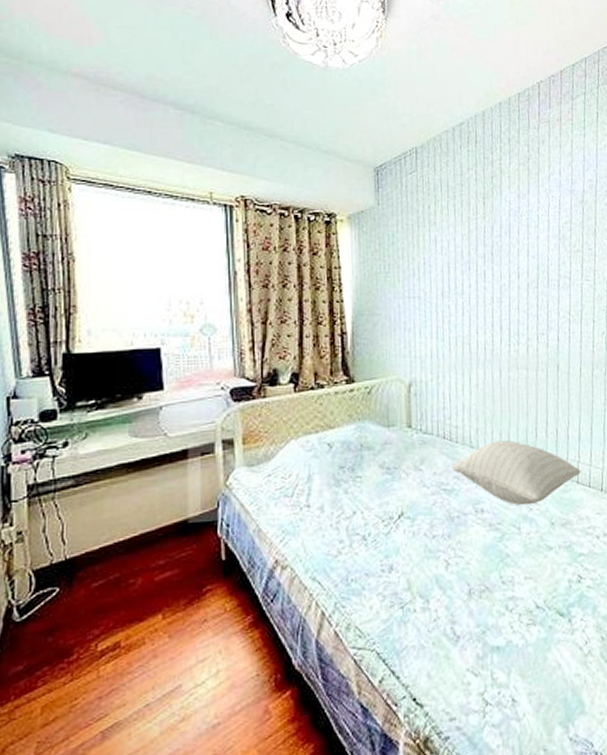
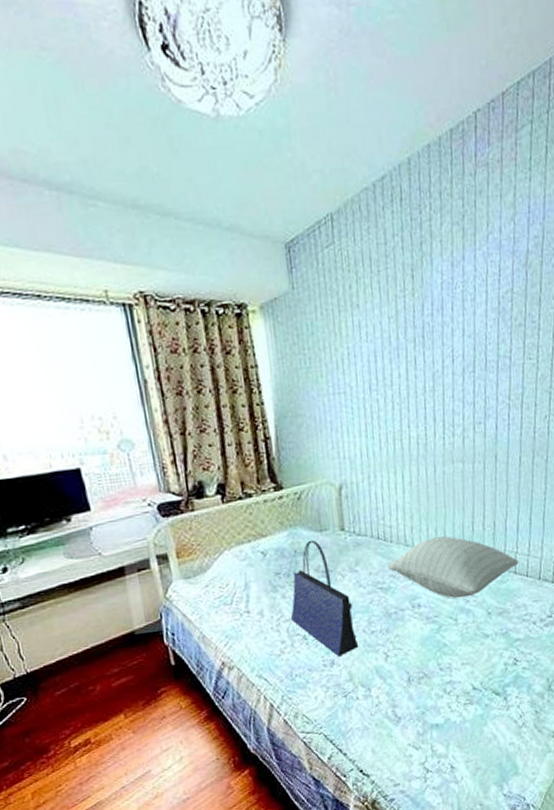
tote bag: none [351,435,420,562] -> present [290,540,359,657]

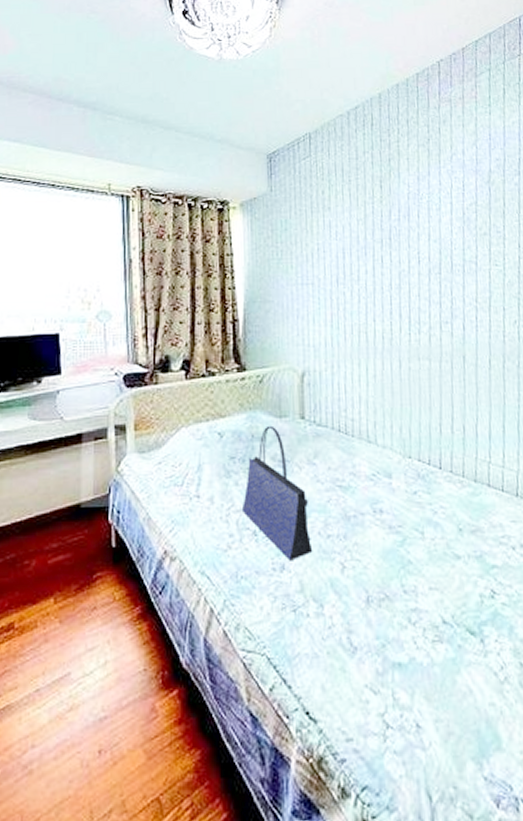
pillow: present [387,536,519,598] -> none [347,436,493,508]

